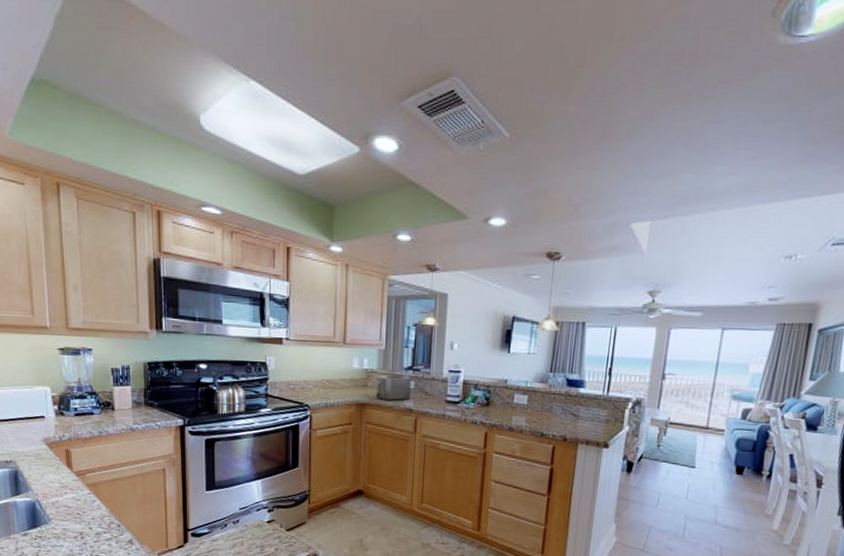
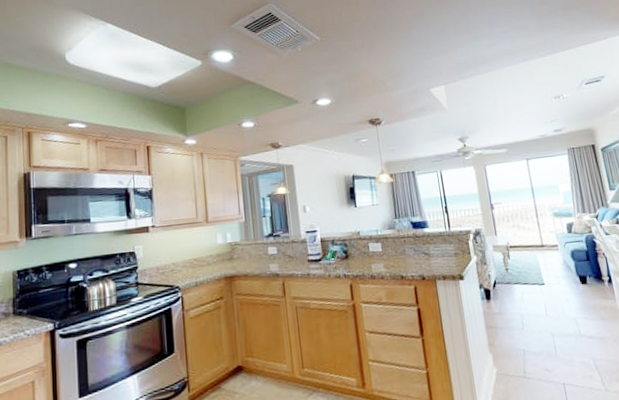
toaster: present [375,375,411,401] -> none [241,243,275,270]

